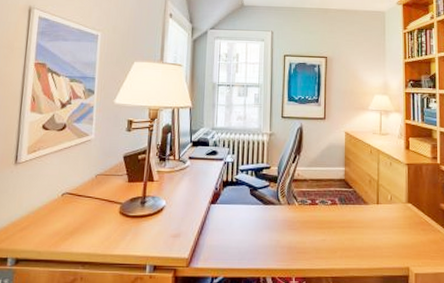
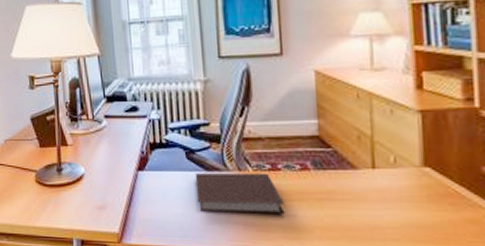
notebook: none [255,206,318,239] -> present [195,172,285,215]

